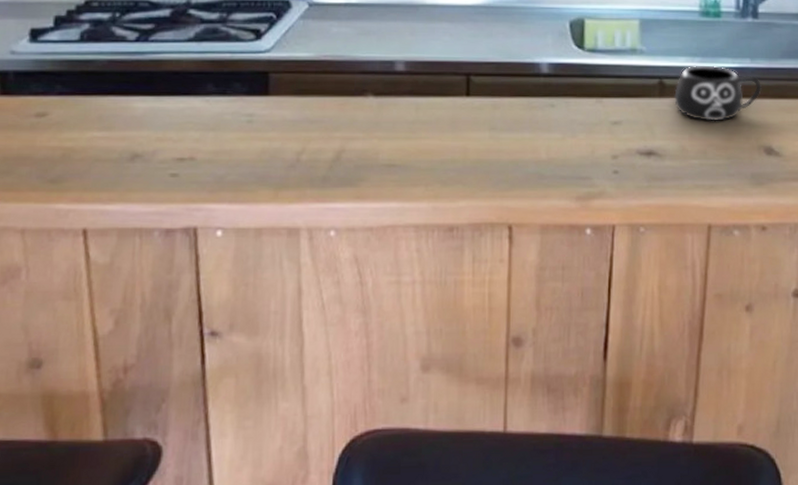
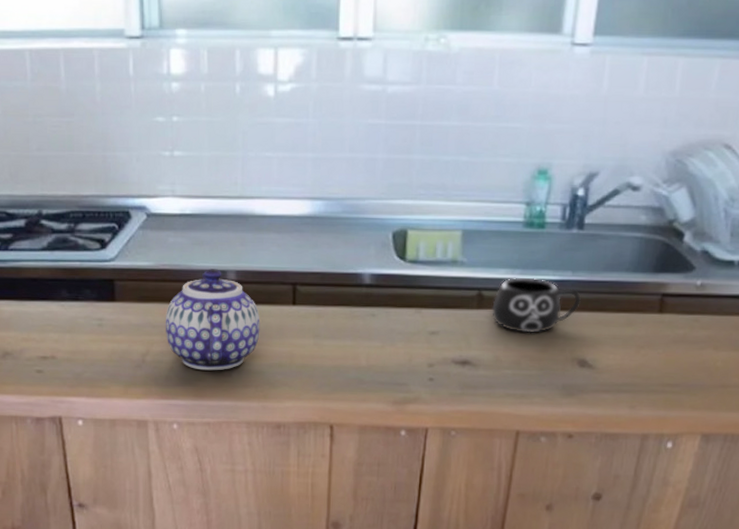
teapot: none [324,59,431,169] -> present [165,269,260,371]

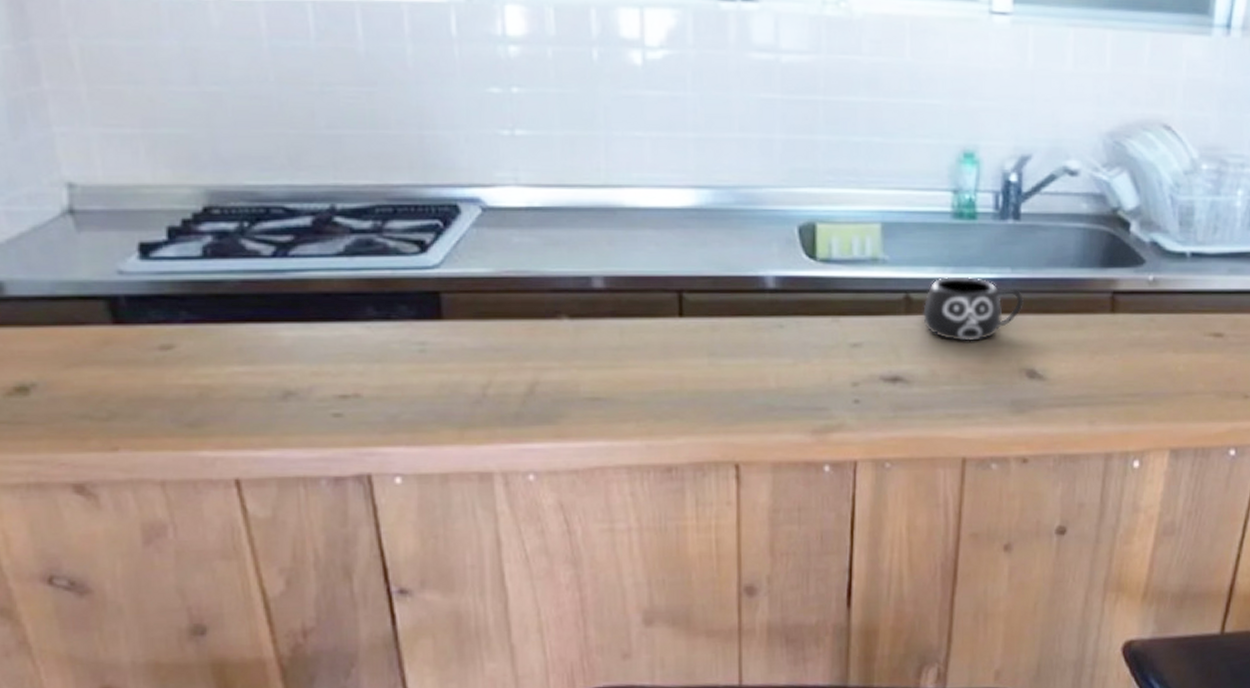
teapot: present [165,269,260,371] -> none [511,275,639,404]

